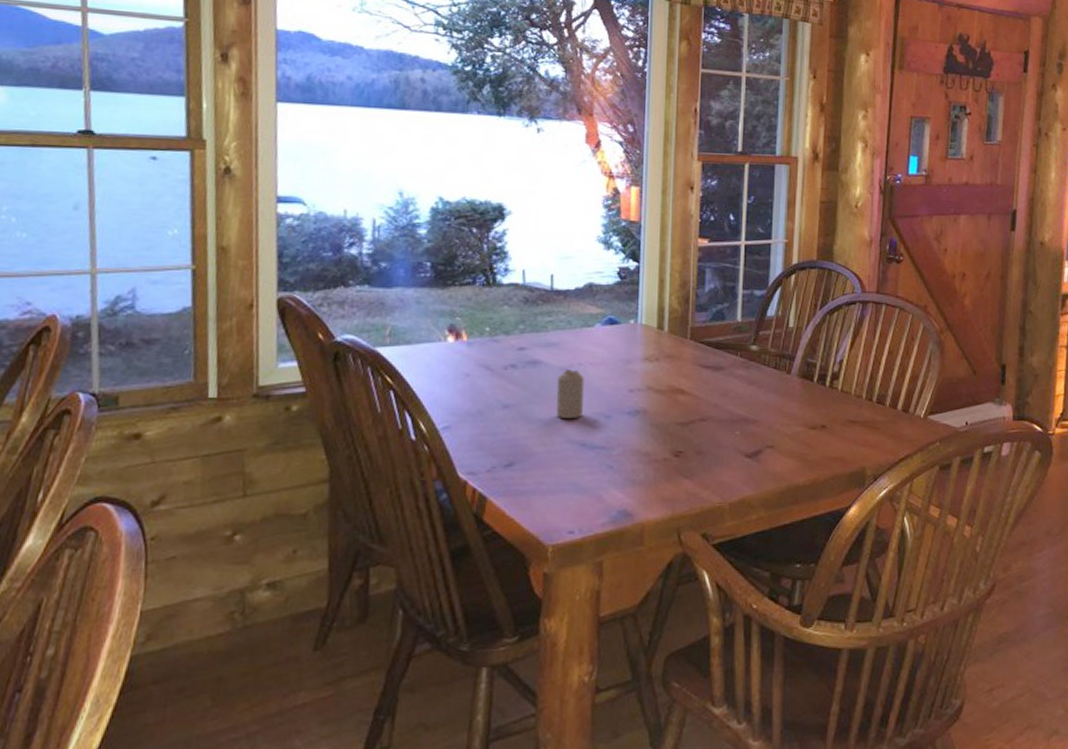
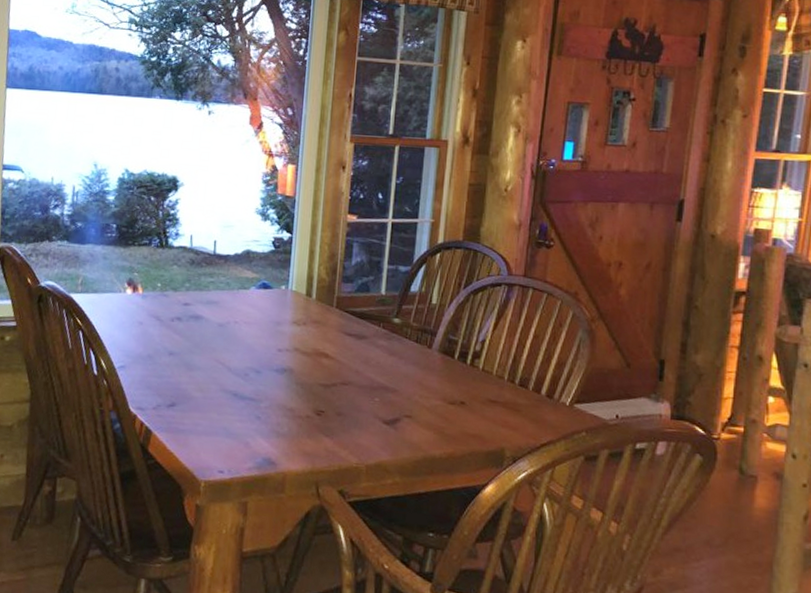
candle: present [555,369,584,420] -> none [213,326,239,371]

